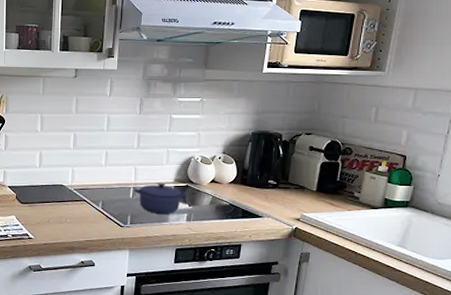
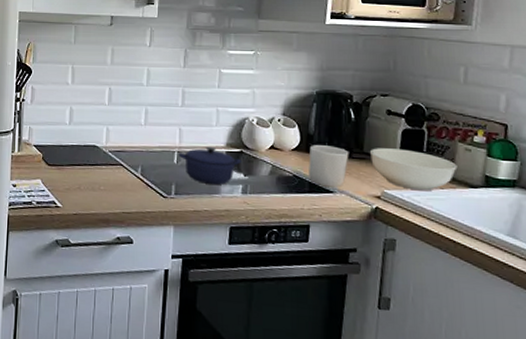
mug: none [243,178,276,213] -> present [308,145,349,188]
bowl: none [293,179,363,213] -> present [369,148,458,191]

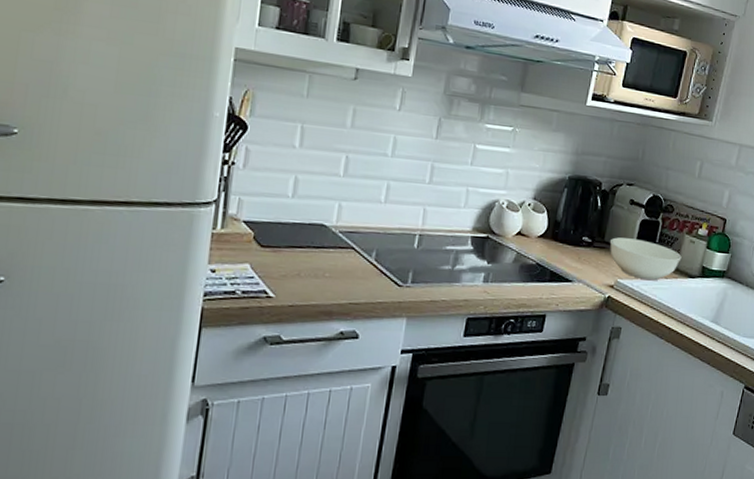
cooking pot: present [178,146,241,185] -> none [419,230,487,273]
mug: present [308,145,349,188] -> none [551,232,591,277]

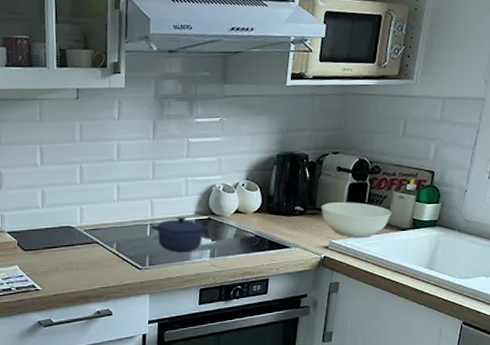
cooking pot: none [419,230,487,273] -> present [150,216,209,253]

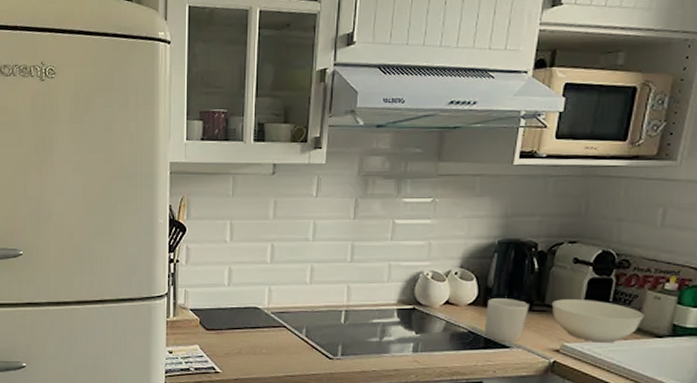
cooking pot: present [150,216,209,253] -> none [345,304,413,345]
mug: none [269,205,304,243] -> present [485,298,530,342]

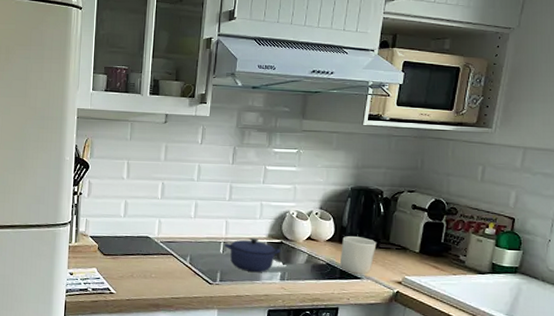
cooking pot: none [345,304,413,345] -> present [224,237,281,273]
bowl: present [551,299,644,343] -> none [394,239,469,277]

